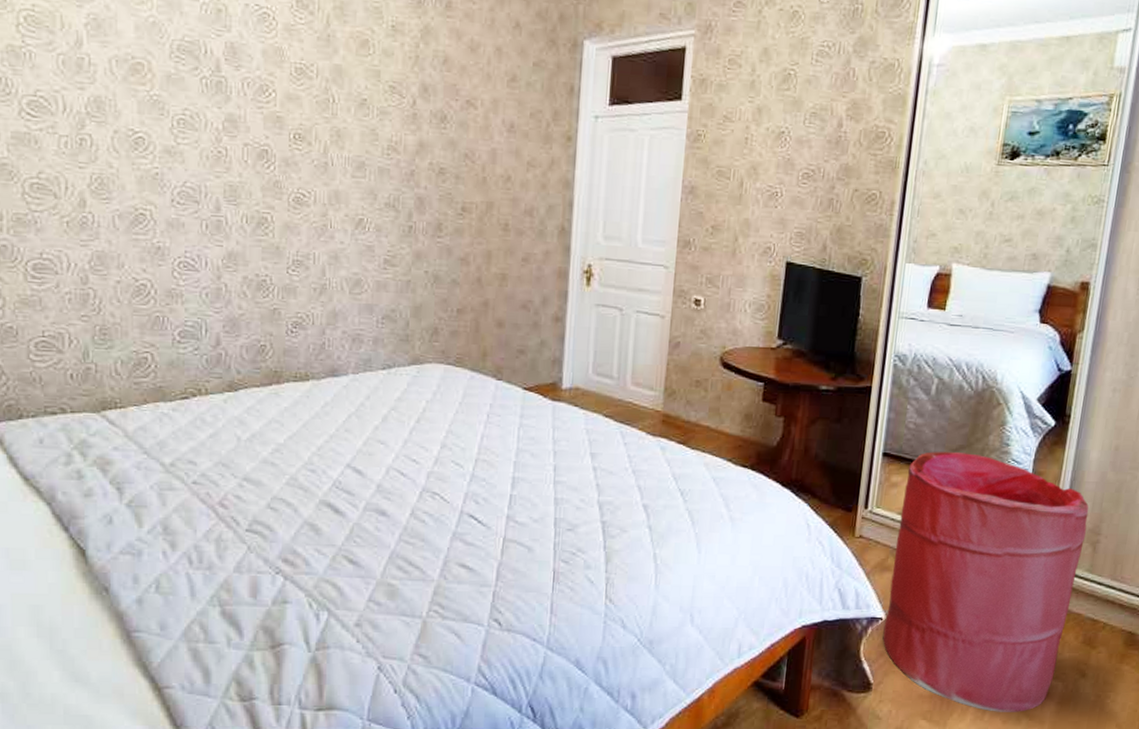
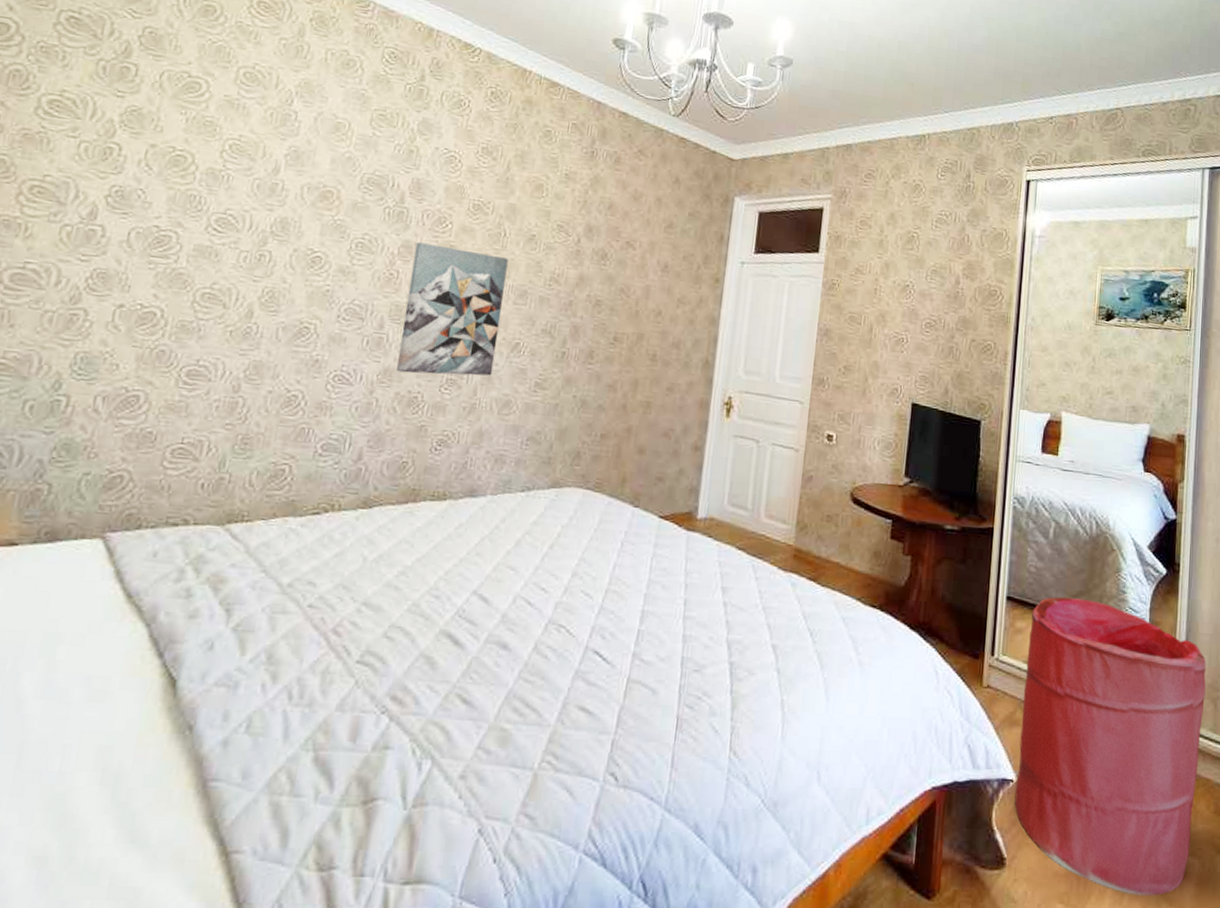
wall art: none [239,115,341,257] -> present [397,242,509,376]

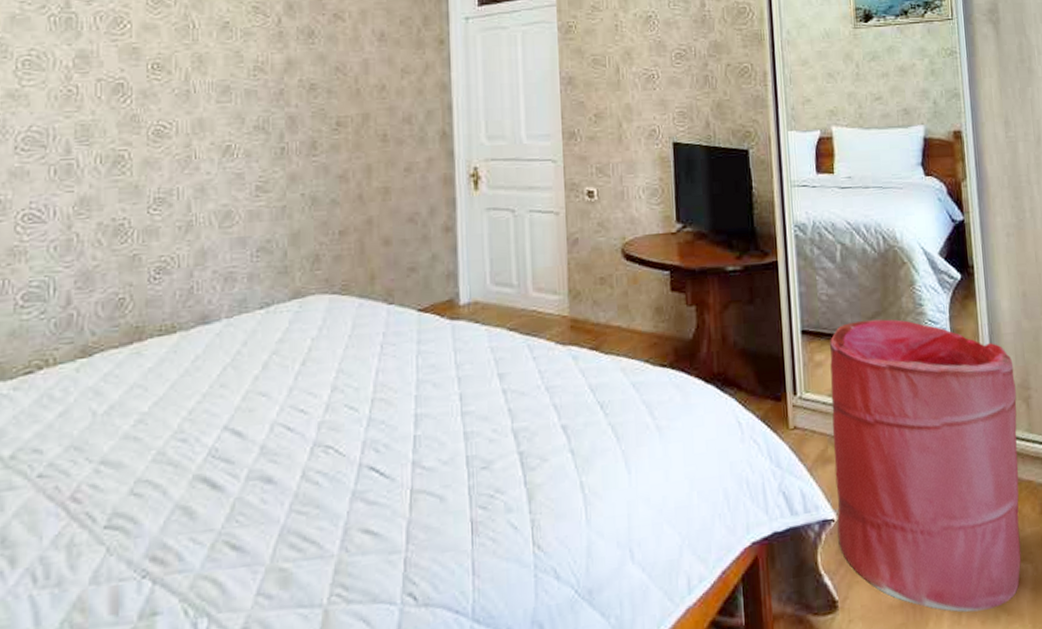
wall art: present [397,242,509,376] -> none [93,49,205,200]

